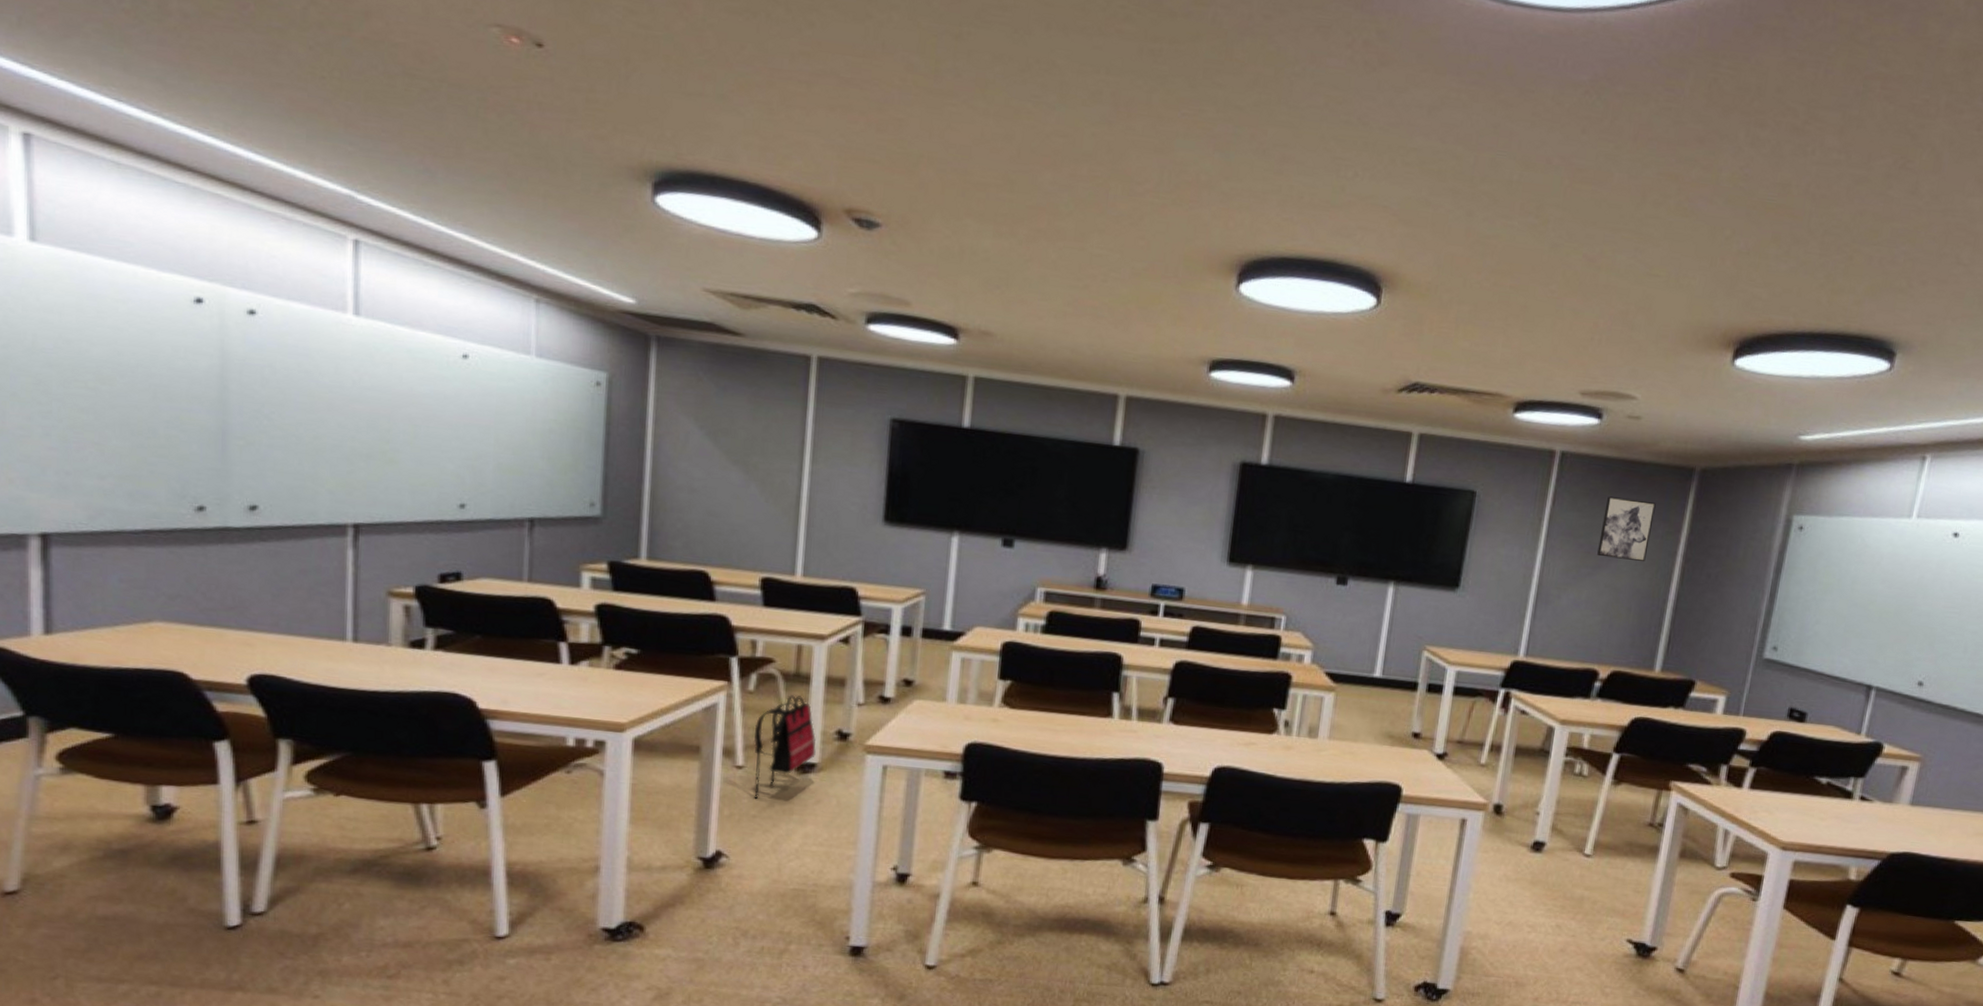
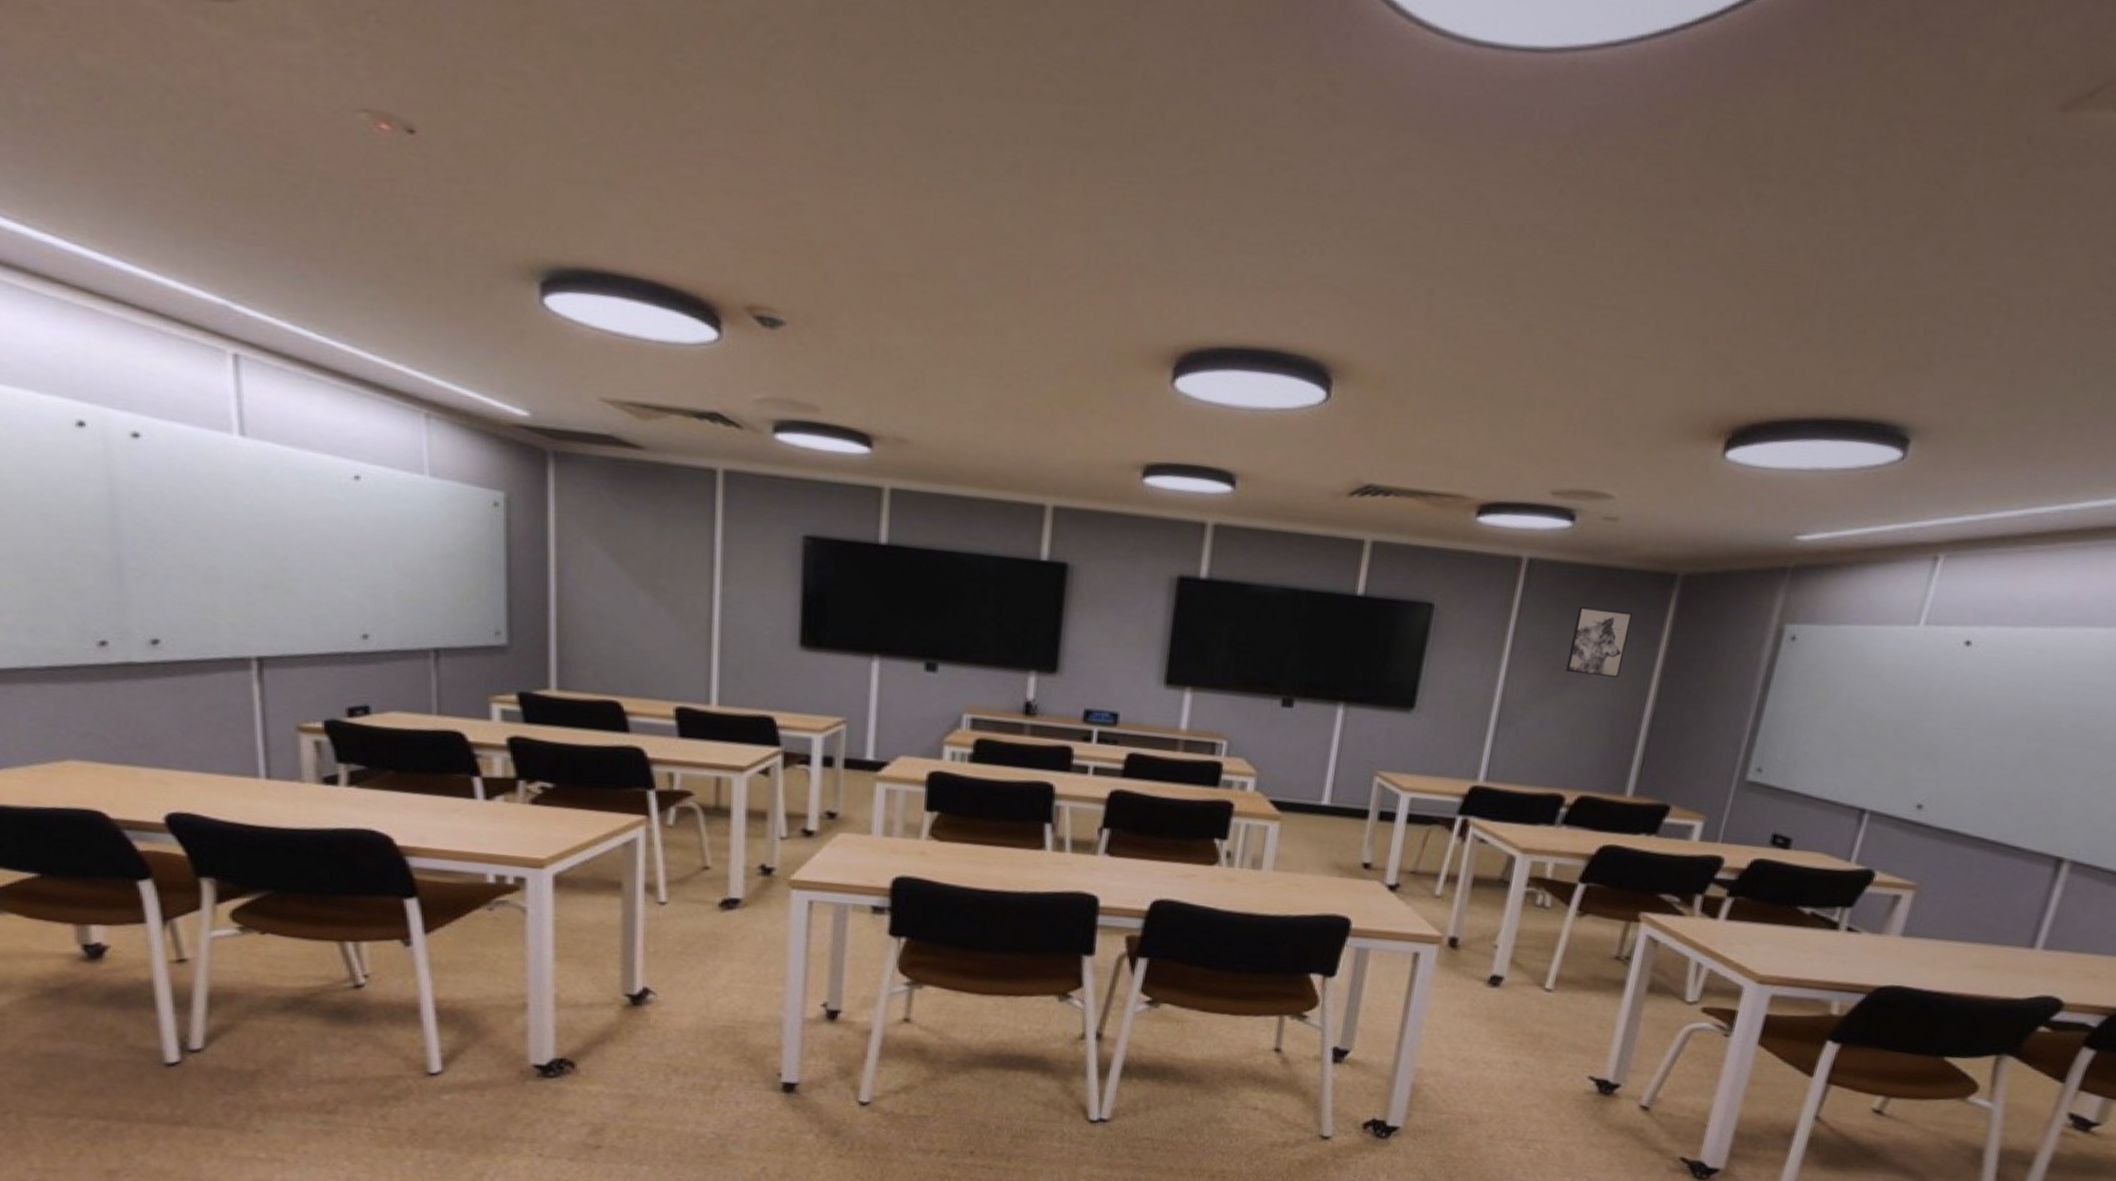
backpack: present [754,695,816,799] -> none [675,829,739,935]

